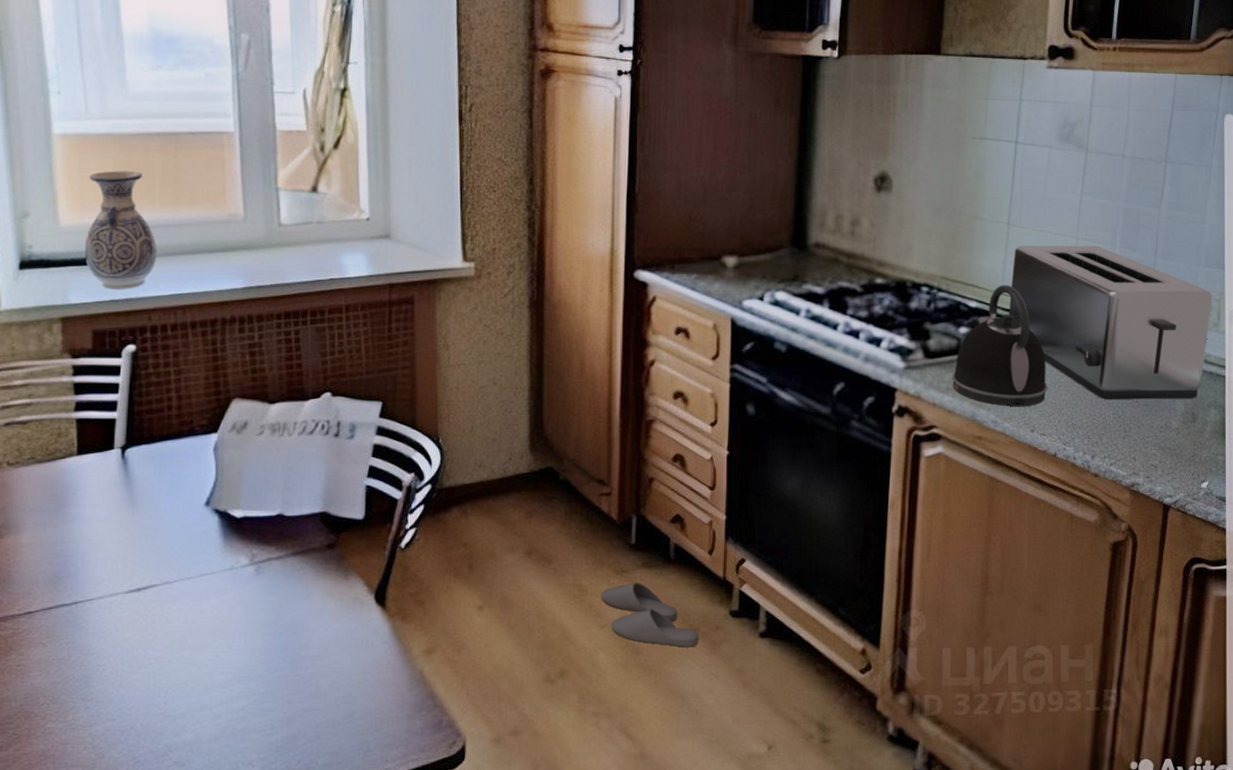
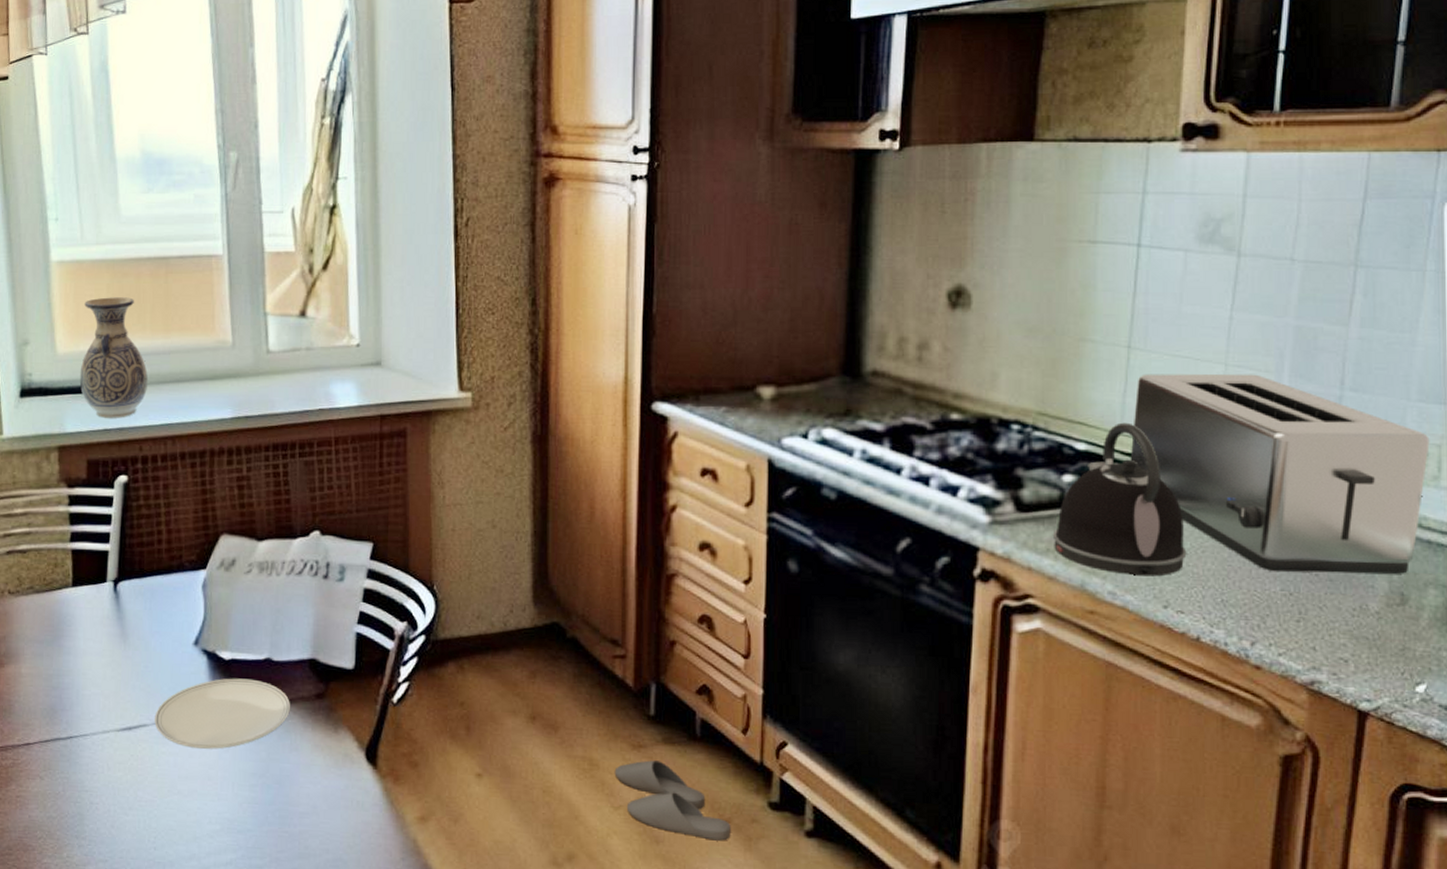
plate: none [164,534,302,604] -> present [154,678,290,749]

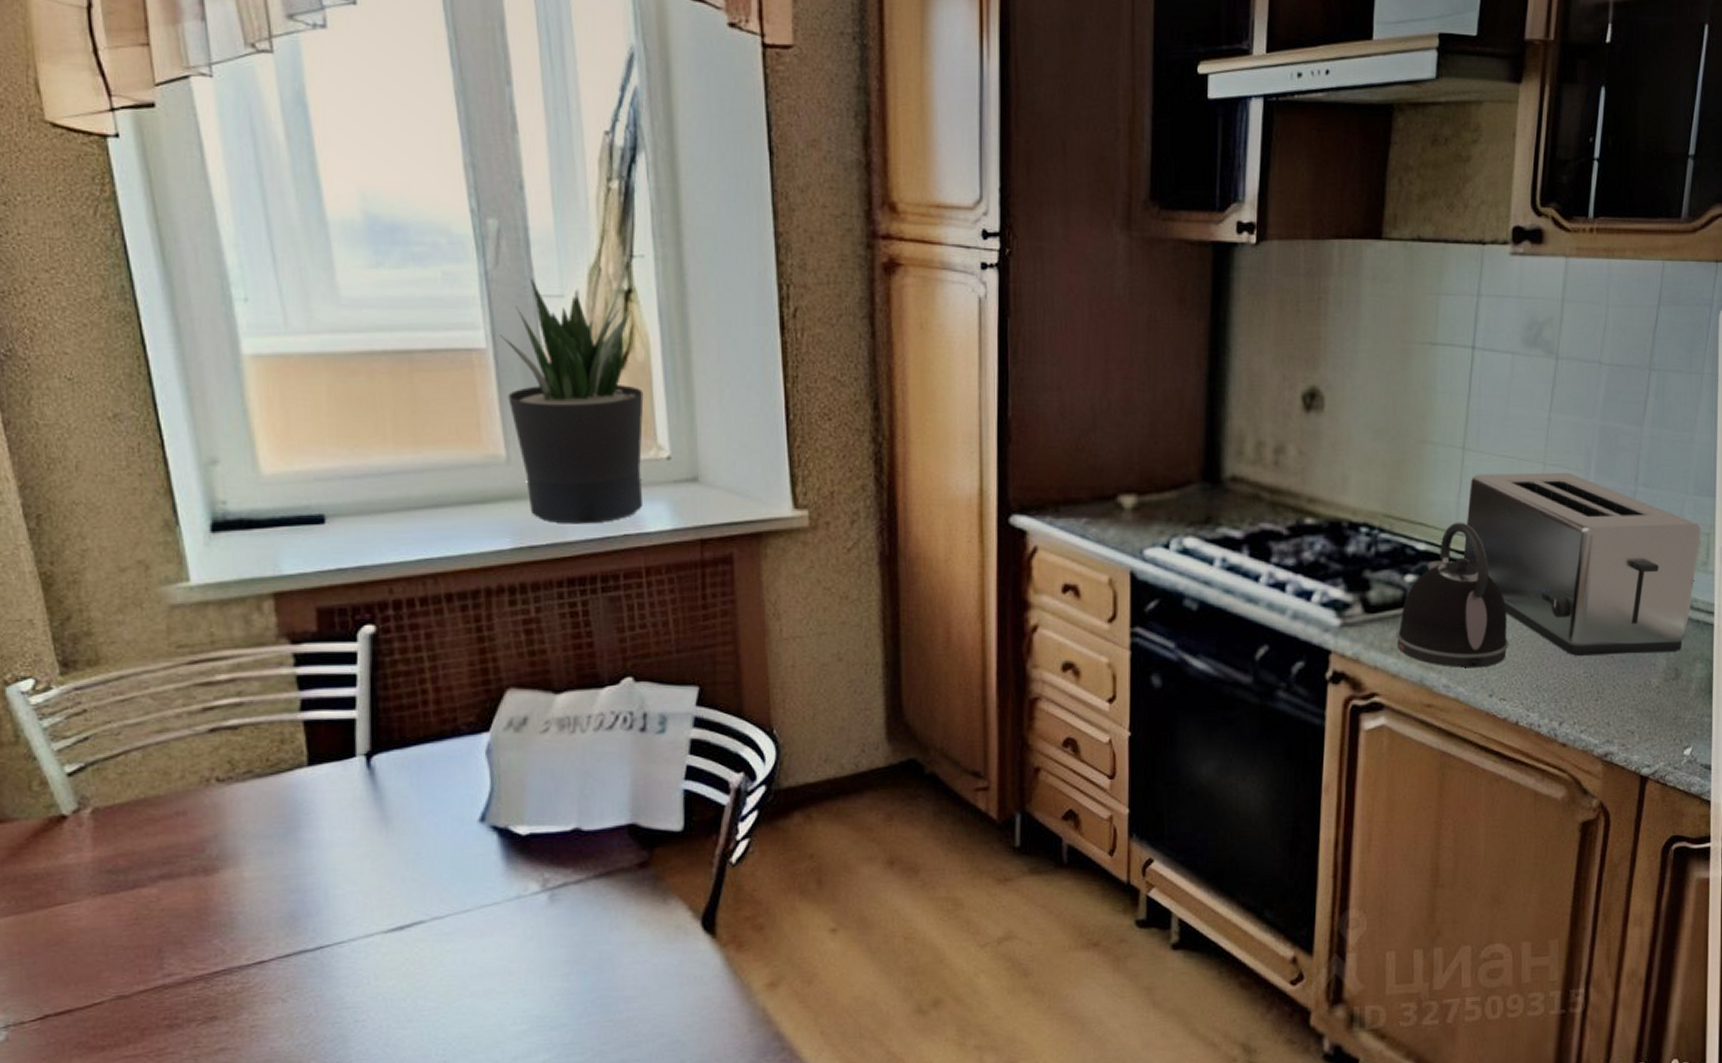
vase: present [79,297,149,418] -> none [296,401,396,555]
plate: present [154,678,290,749] -> none [433,854,607,941]
planter: none [233,198,341,399] -> present [499,278,644,524]
slippers: present [614,760,731,841] -> none [980,892,1099,966]

